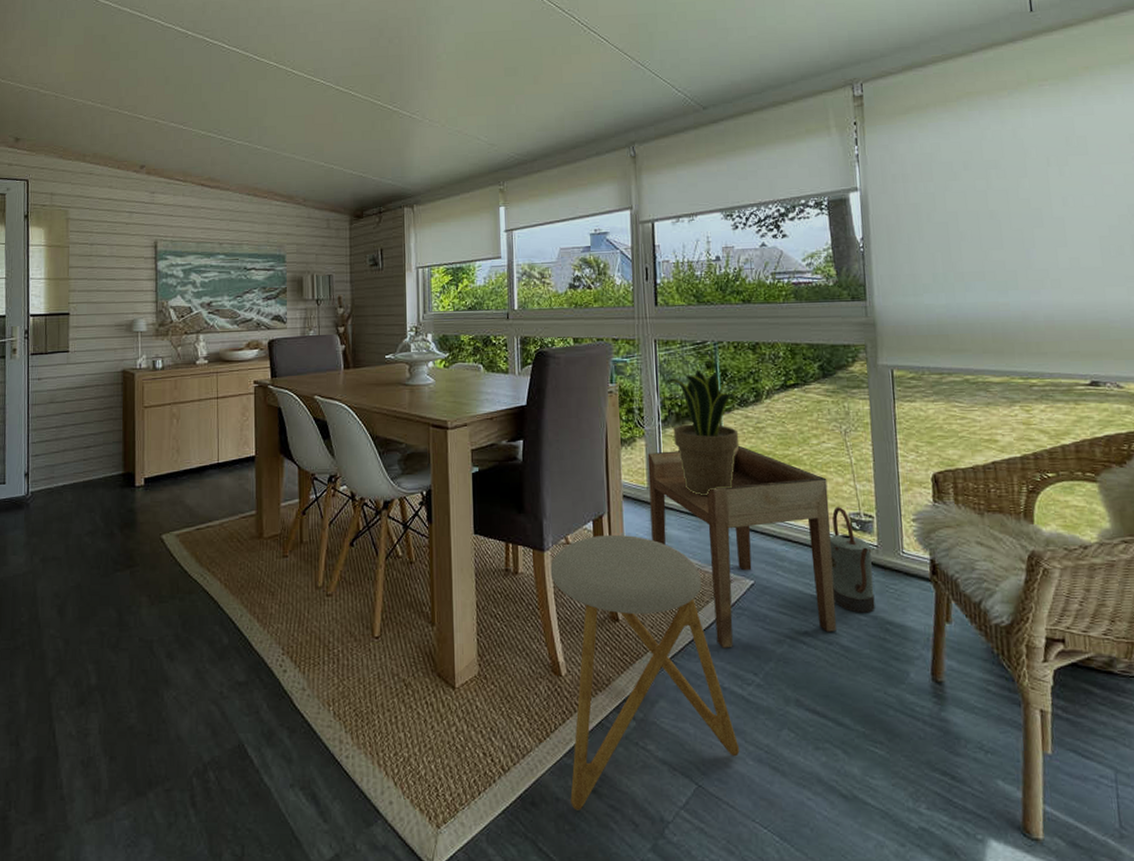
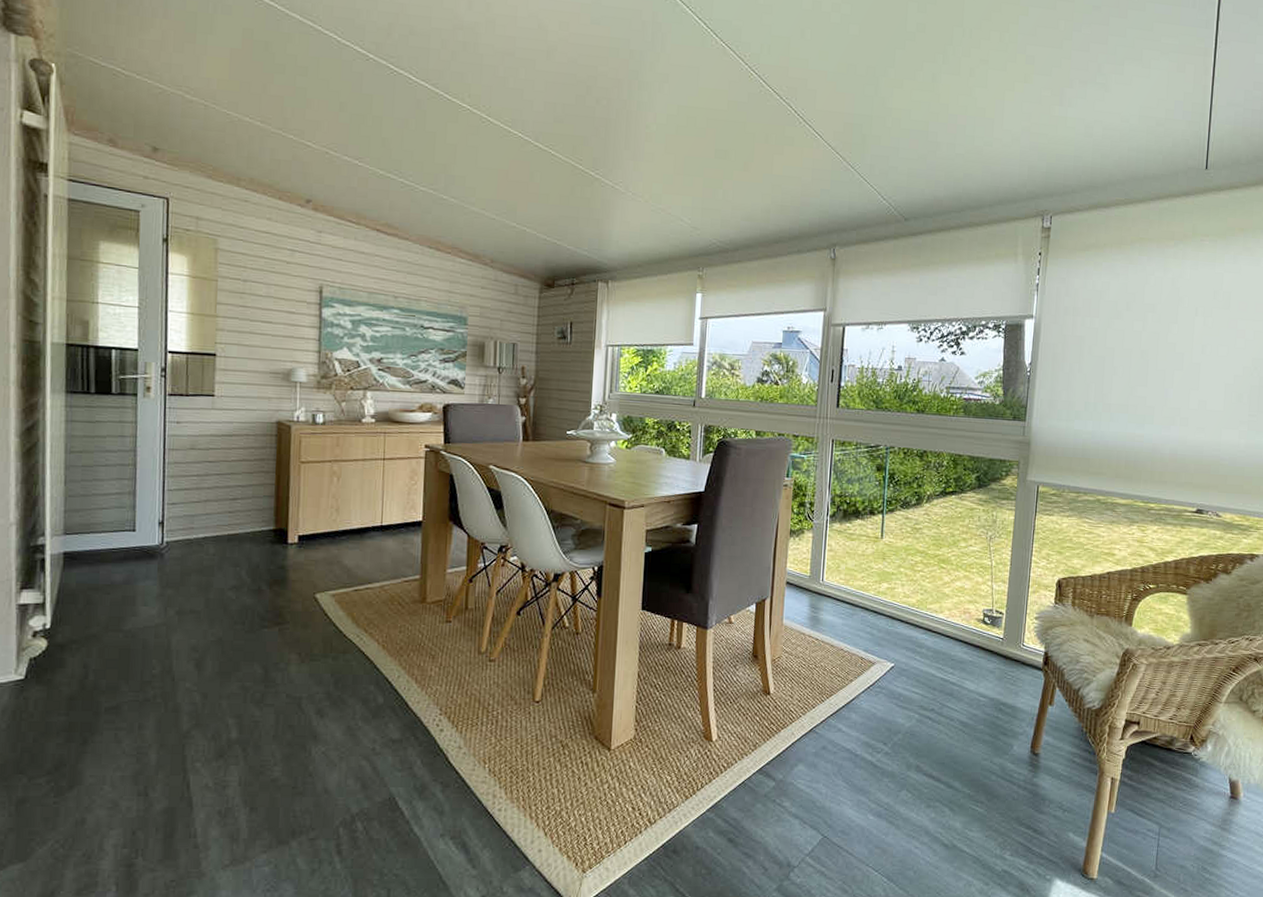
stool: present [550,534,740,811] -> none [709,617,864,857]
side table: present [647,445,837,648] -> none [808,543,969,721]
potted plant: present [665,368,740,496] -> none [837,470,903,587]
watering can: present [829,507,875,613] -> none [960,603,998,695]

